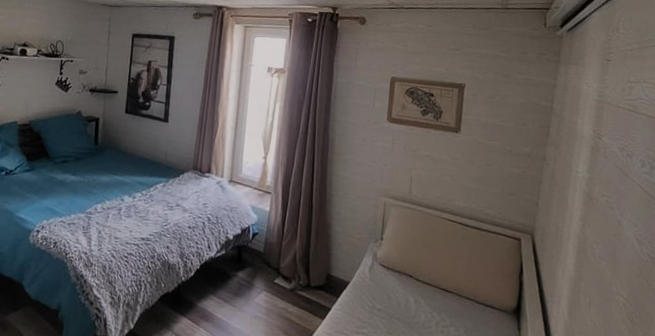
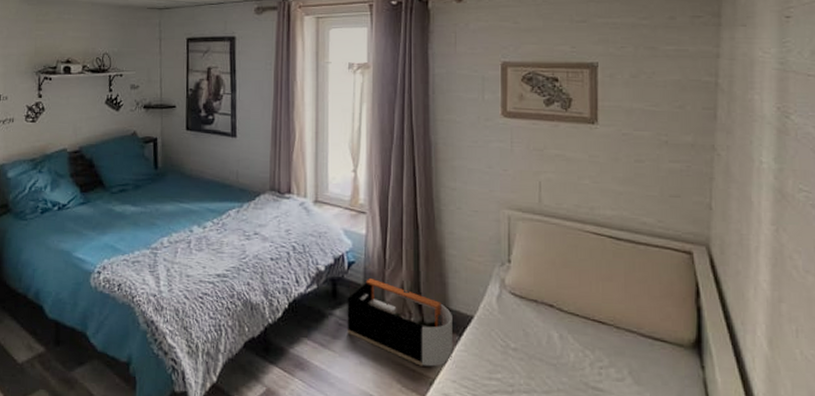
storage bin: none [246,247,333,322] -> present [347,277,452,367]

